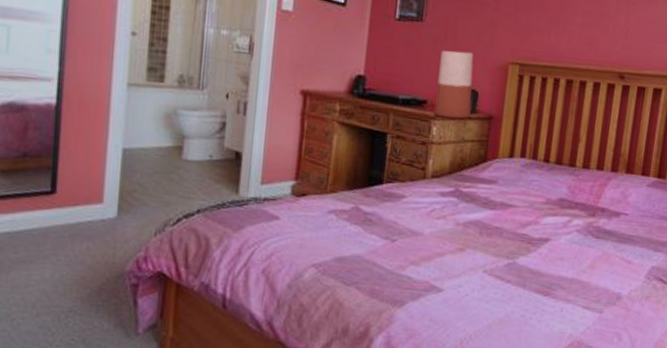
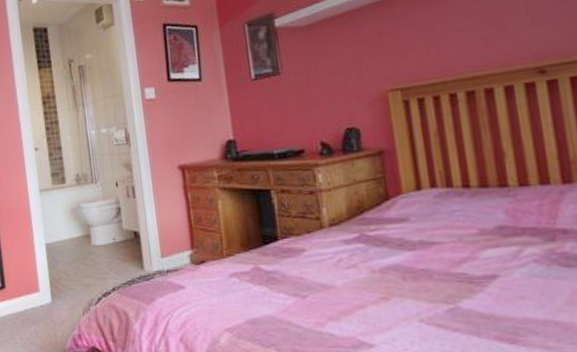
vase: present [434,50,475,120] -> none [307,91,357,164]

